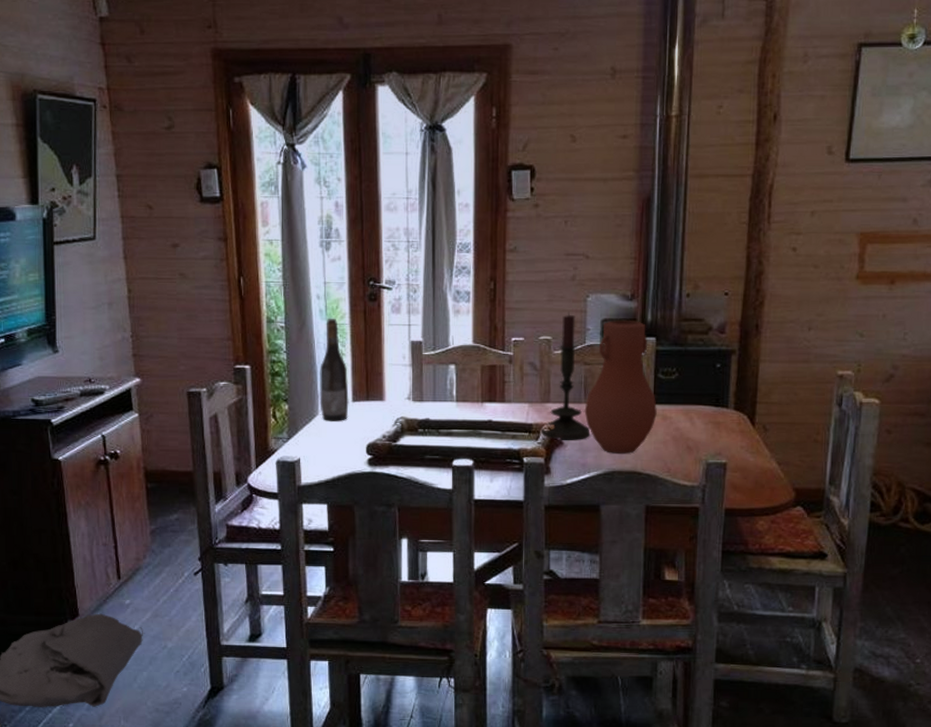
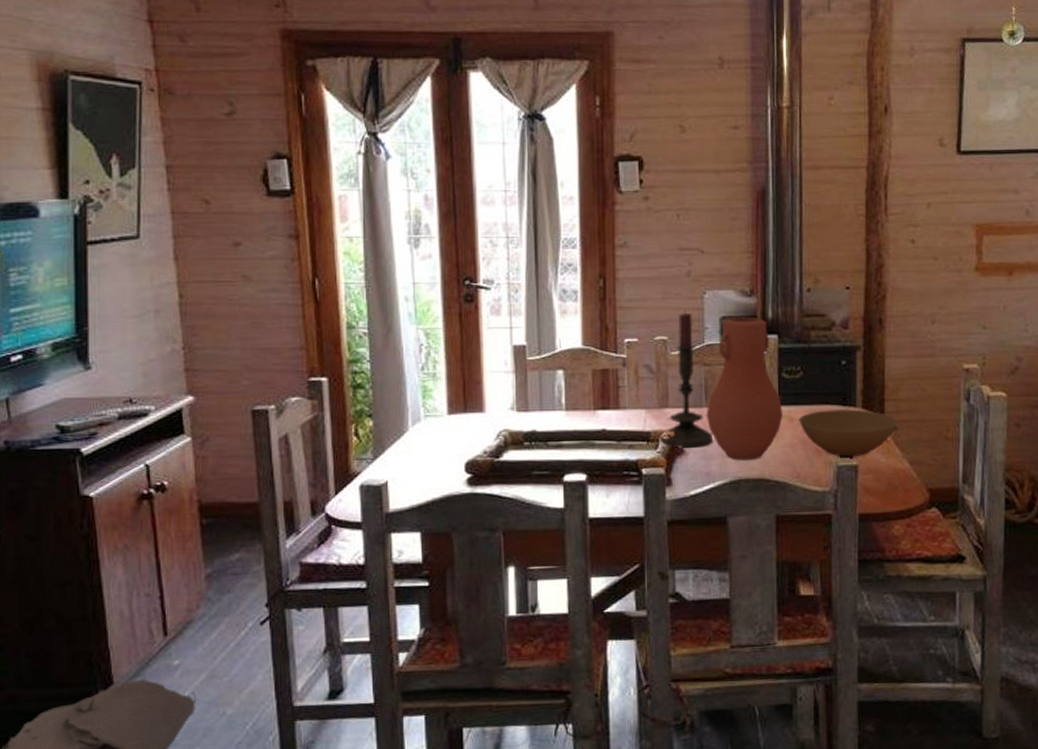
wine bottle: present [320,318,349,421] -> none [409,322,444,437]
bowl: none [672,409,768,456] -> present [799,408,898,458]

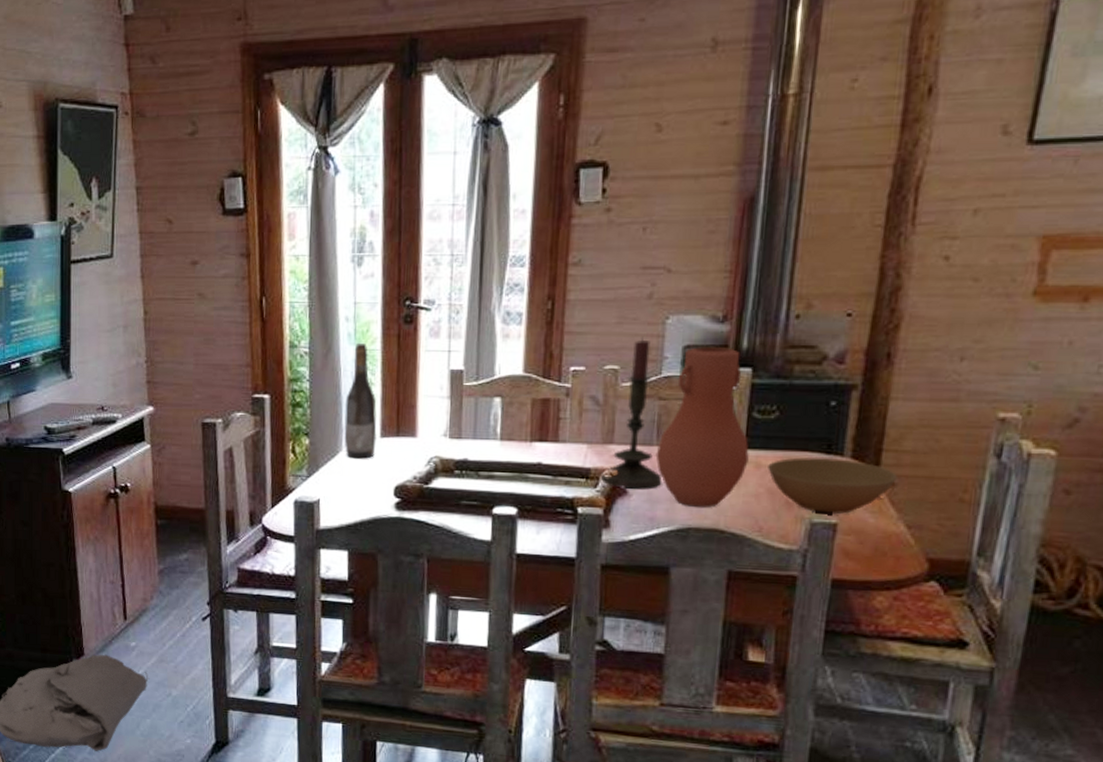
wine bottle: none [409,322,444,437] -> present [344,342,377,459]

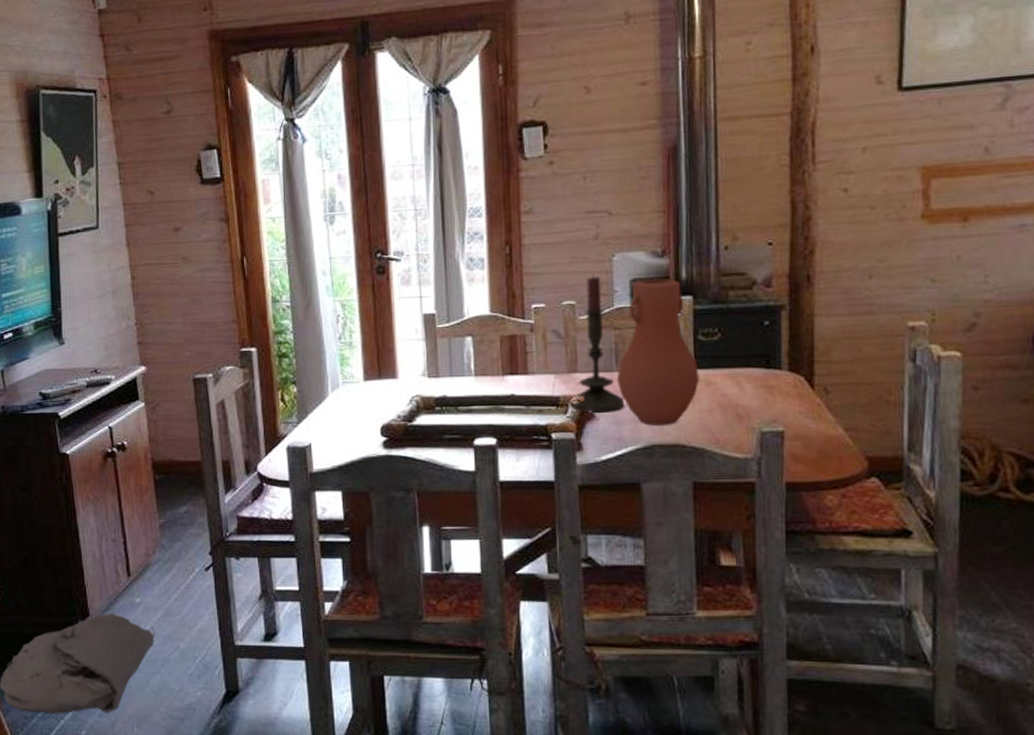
wine bottle: present [344,342,377,459] -> none [328,294,360,403]
bowl: present [768,456,897,515] -> none [717,371,830,423]

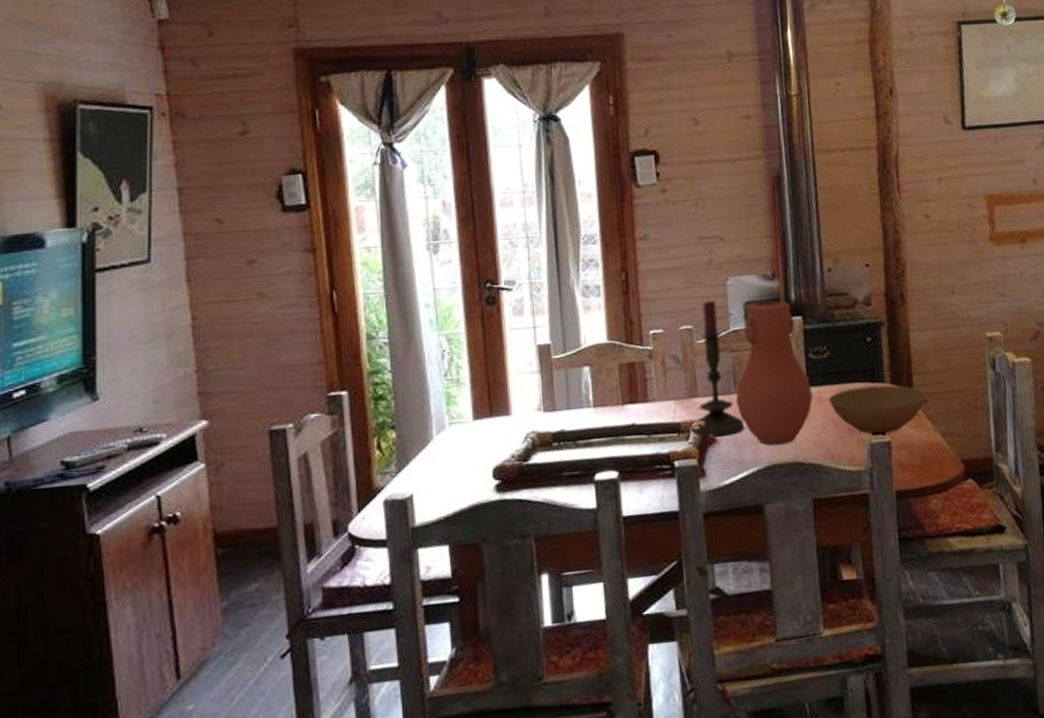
bowl: none [717,371,830,423] -> present [829,385,927,435]

